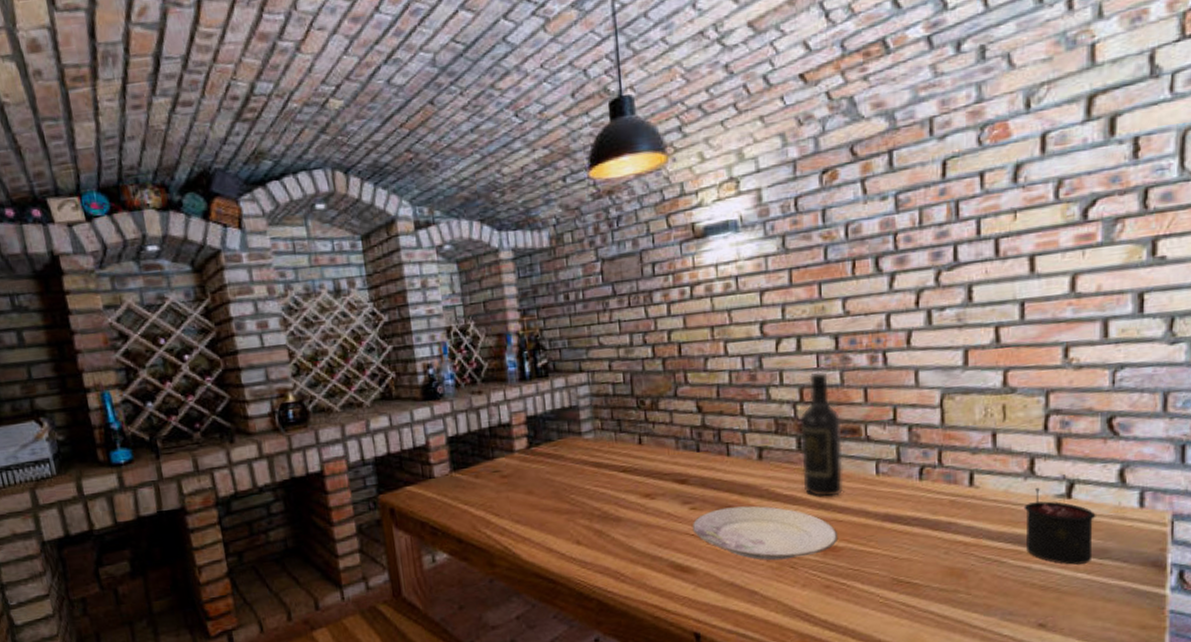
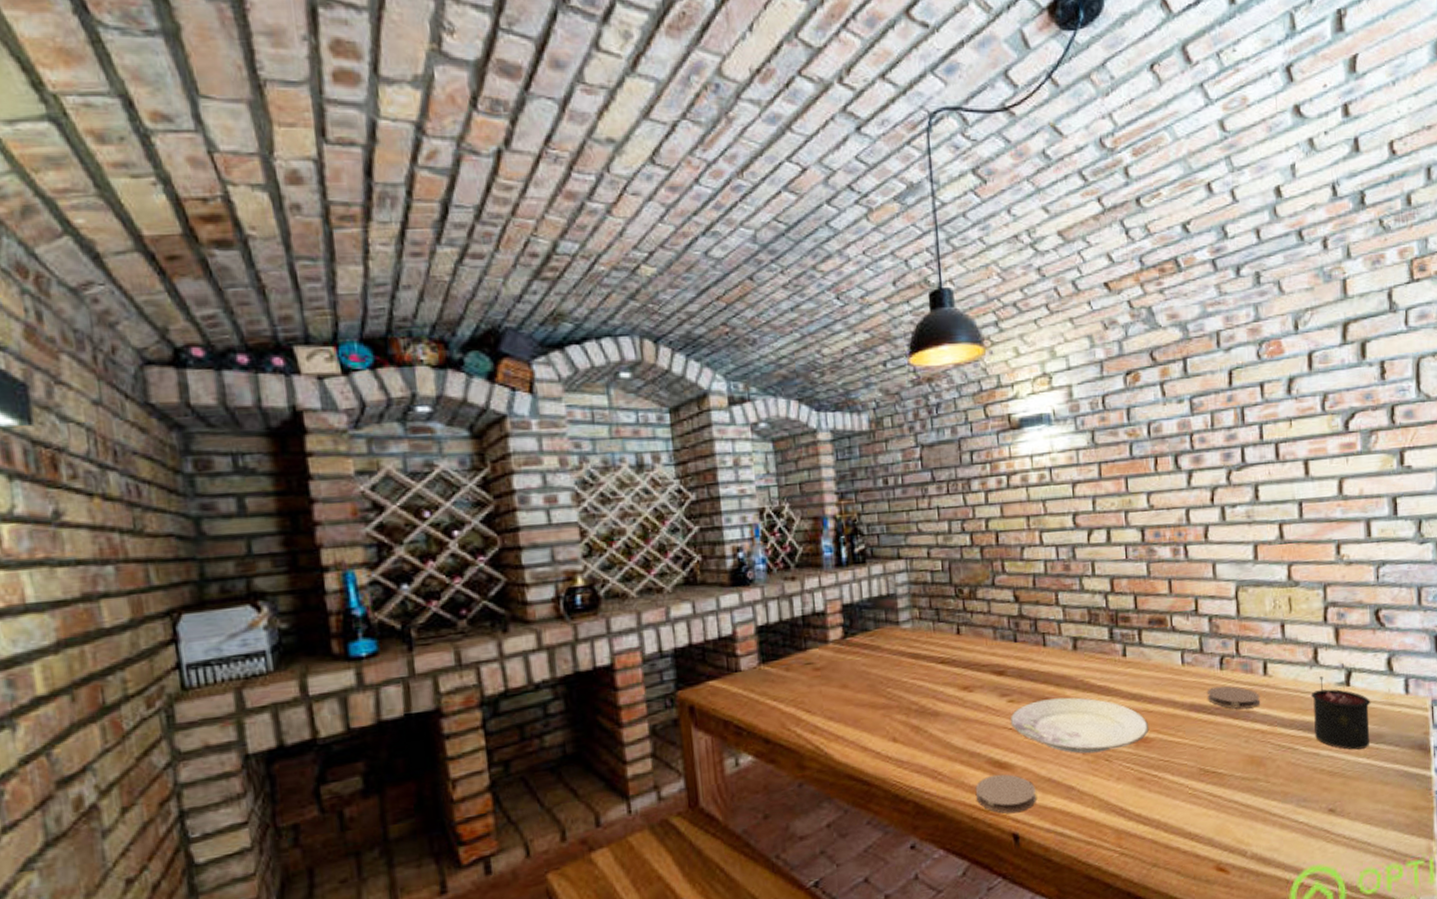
coaster: none [657,577,718,615] -> present [975,773,1036,814]
wine bottle: present [800,372,843,498] -> none [1111,563,1152,688]
coaster: none [904,496,965,521] -> present [1208,685,1261,709]

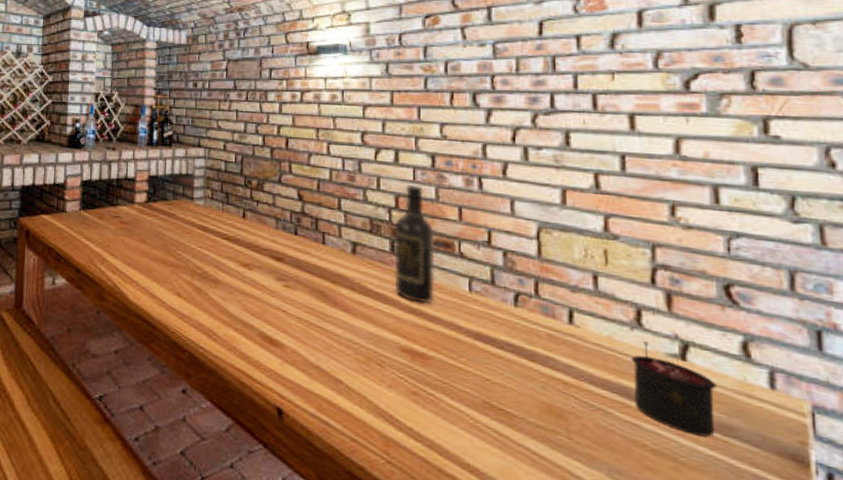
coaster: present [975,773,1036,814] -> none [245,348,303,390]
plate: present [1010,697,1148,754] -> none [284,291,427,357]
wine bottle: none [1111,563,1152,688] -> present [394,184,435,304]
coaster: present [1208,685,1261,709] -> none [498,321,564,355]

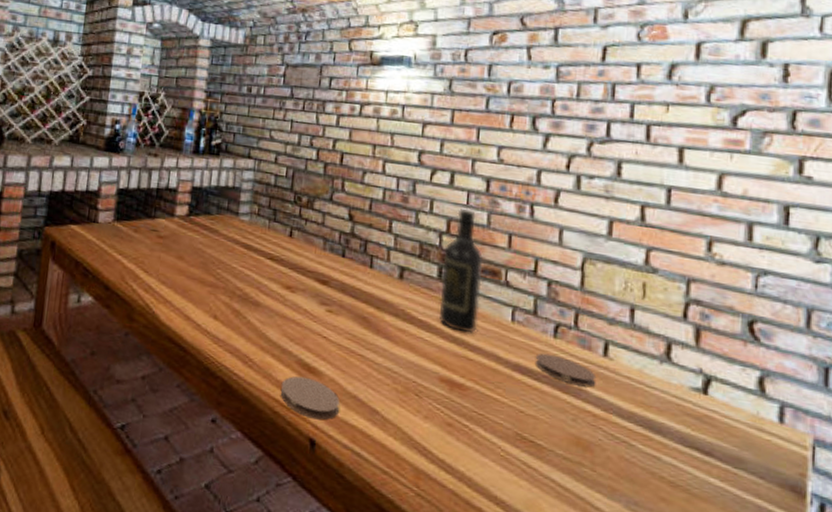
coaster: none [245,348,303,390] -> present [280,376,340,420]
coaster: none [498,321,564,355] -> present [536,353,597,388]
candle: present [630,341,717,437] -> none [657,375,733,469]

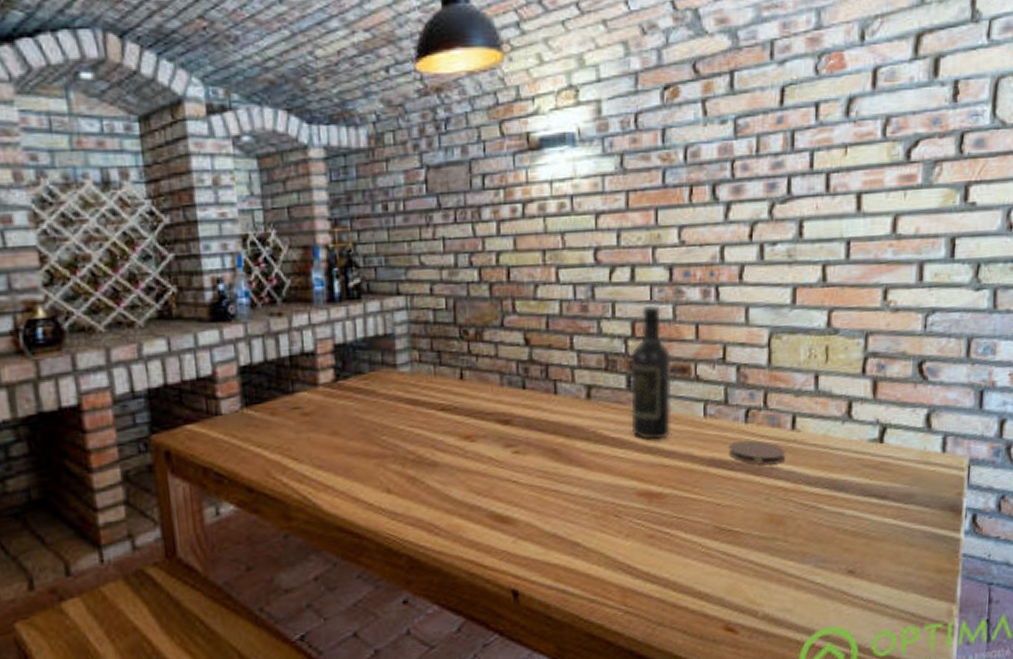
coaster: present [280,376,340,420] -> none [474,528,539,570]

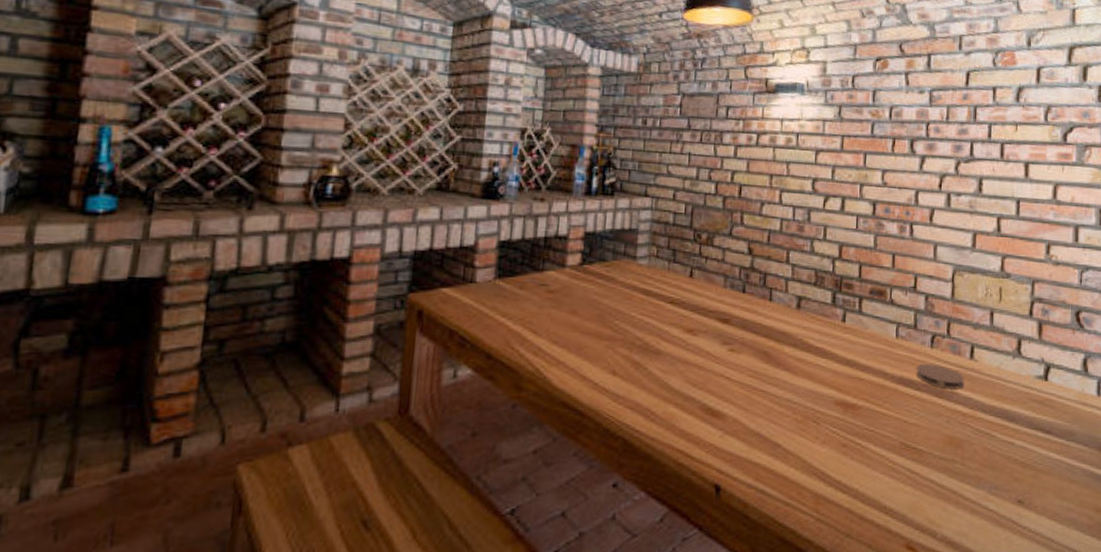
wine bottle: present [631,305,672,441] -> none [833,232,872,354]

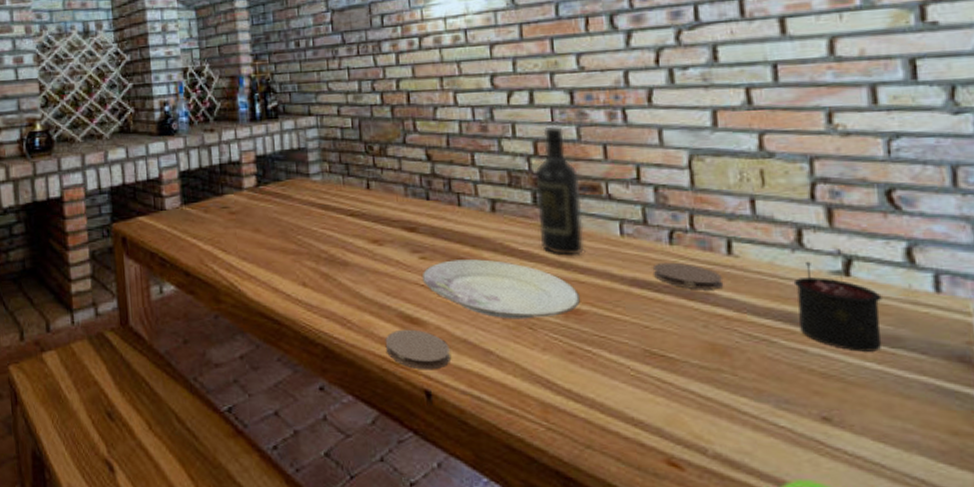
coaster: none [684,422,743,464] -> present [385,329,450,370]
plate: none [727,353,858,413] -> present [421,259,580,319]
wine bottle: none [833,232,872,354] -> present [535,126,584,256]
candle: none [1011,368,1065,444] -> present [793,262,882,352]

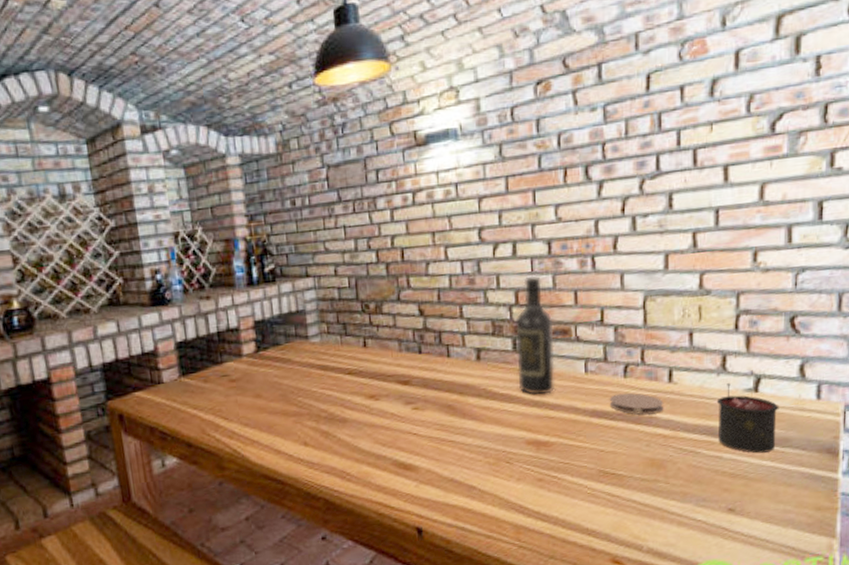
coaster: present [385,329,450,370] -> none [381,474,439,510]
plate: present [421,259,580,319] -> none [414,404,549,457]

